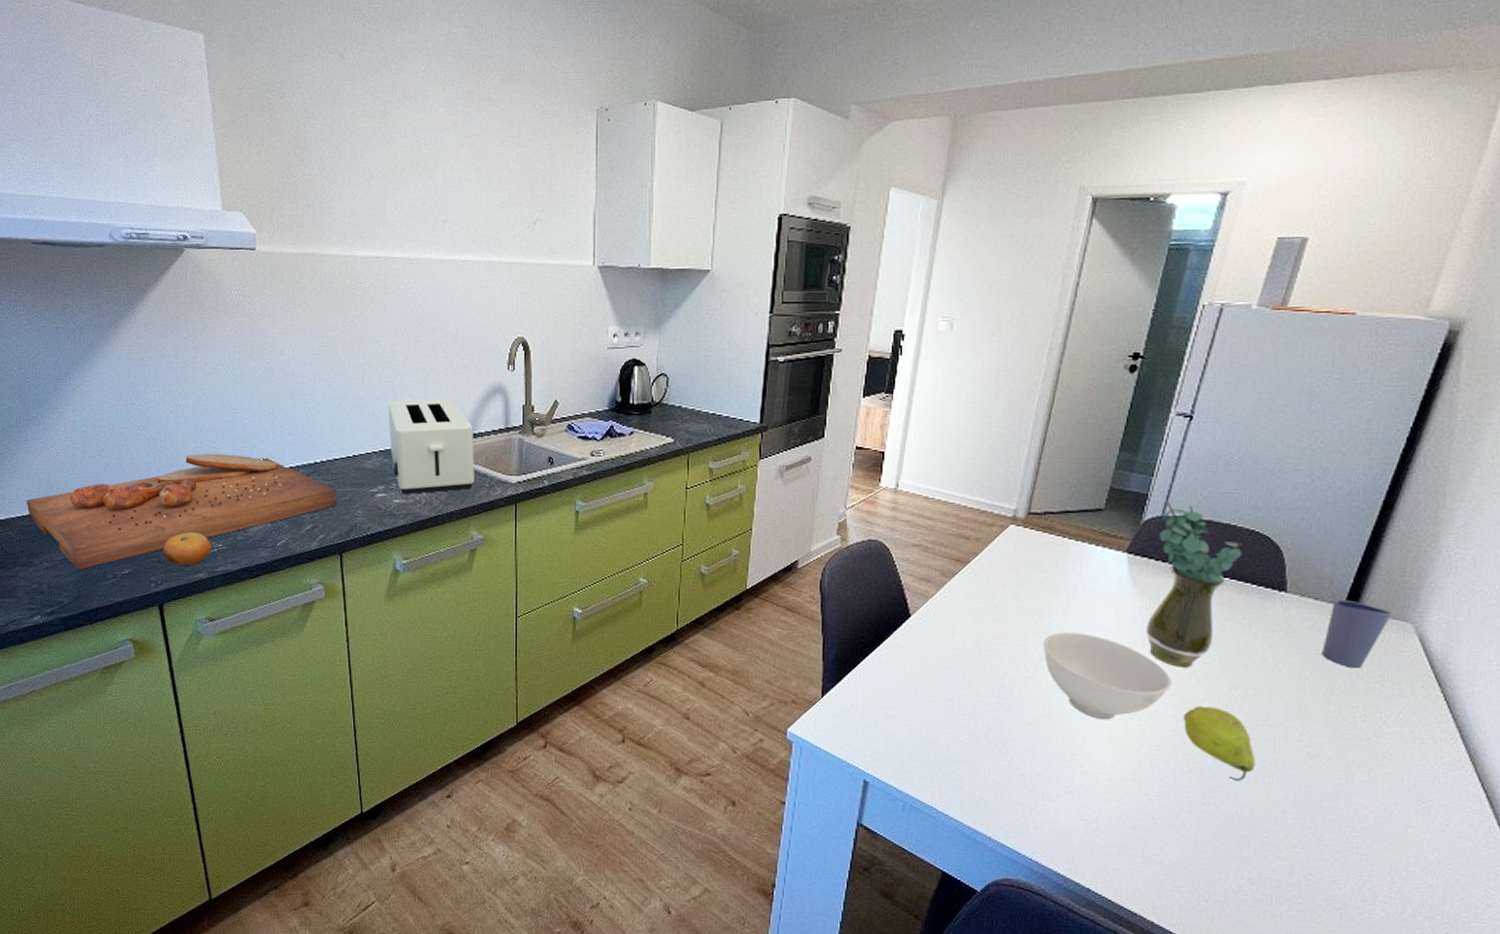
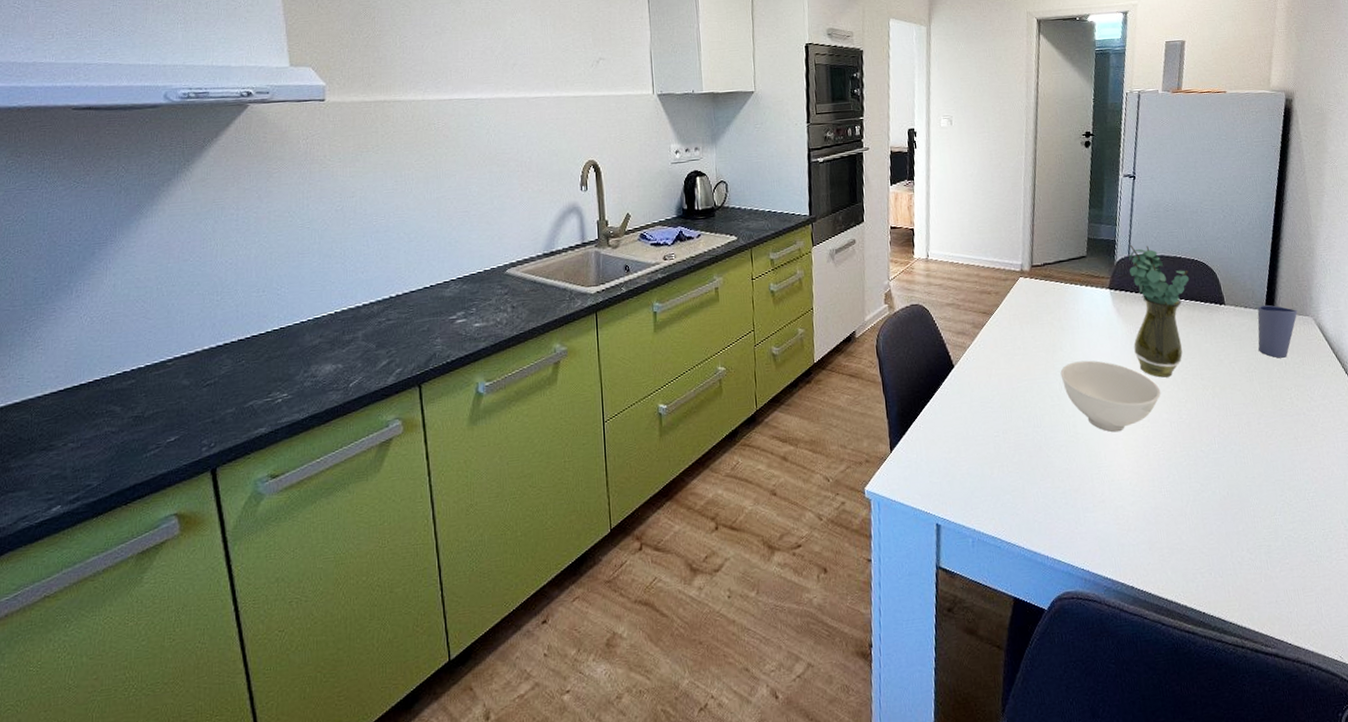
cutting board: present [26,454,337,570] -> none [50,298,414,446]
fruit: present [163,532,212,566] -> none [217,385,276,423]
toaster: present [387,398,474,494] -> none [464,221,554,317]
fruit: present [1182,706,1256,781] -> none [1173,406,1233,466]

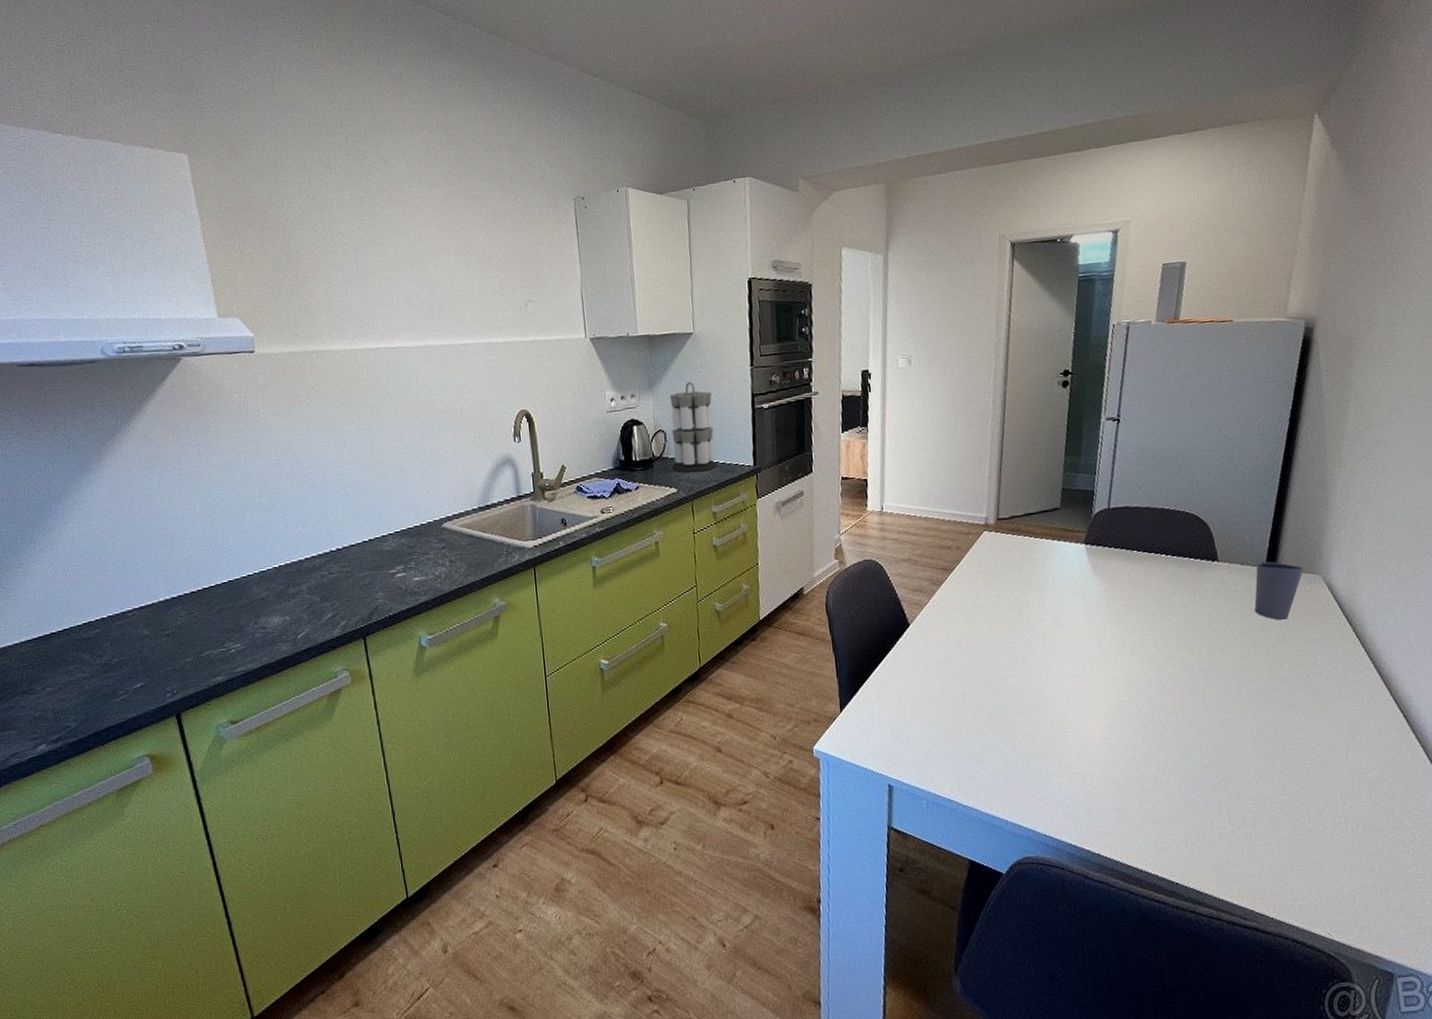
spice rack: none [731,136,774,222] -> present [669,382,716,473]
bowl: present [1060,360,1161,433] -> none [1026,620,1140,696]
vase: present [1129,244,1190,378] -> none [1108,495,1178,639]

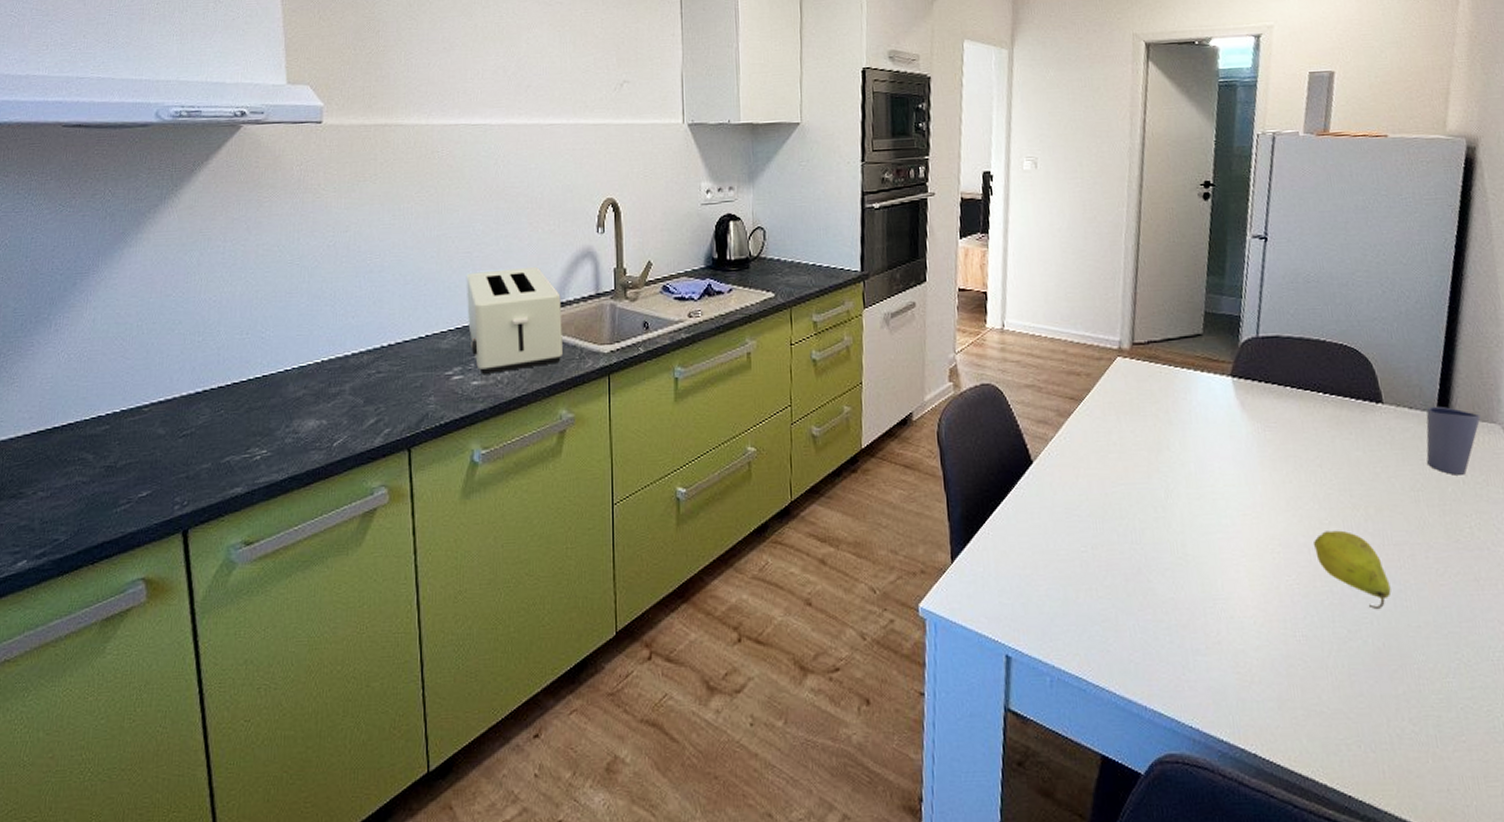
toaster: none [399,474,492,571] -> present [466,266,563,374]
spice rack: present [669,382,716,473] -> none [770,176,819,276]
fruit: none [1152,670,1219,734] -> present [1312,530,1391,609]

